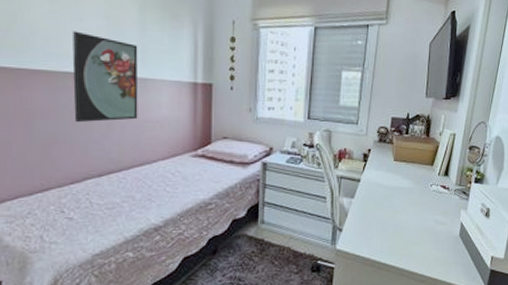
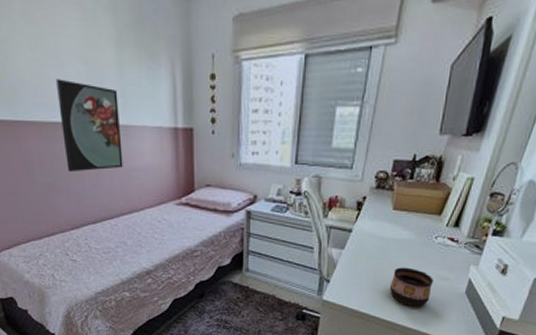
cup: none [396,214,432,252] -> present [390,267,433,307]

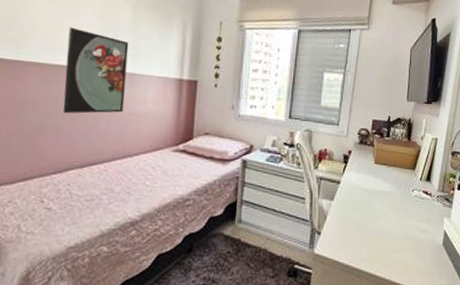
cup: present [390,267,433,307] -> none [377,219,414,260]

